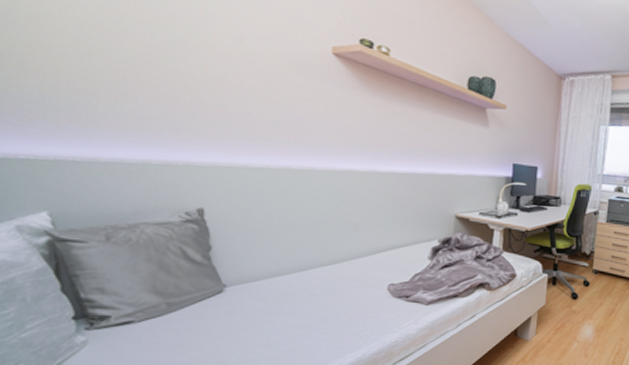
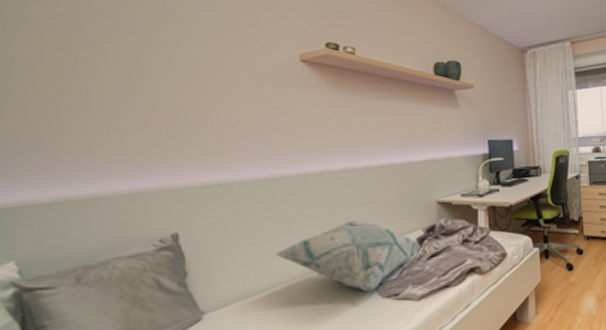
decorative pillow: none [294,221,435,290] -> present [274,220,421,292]

